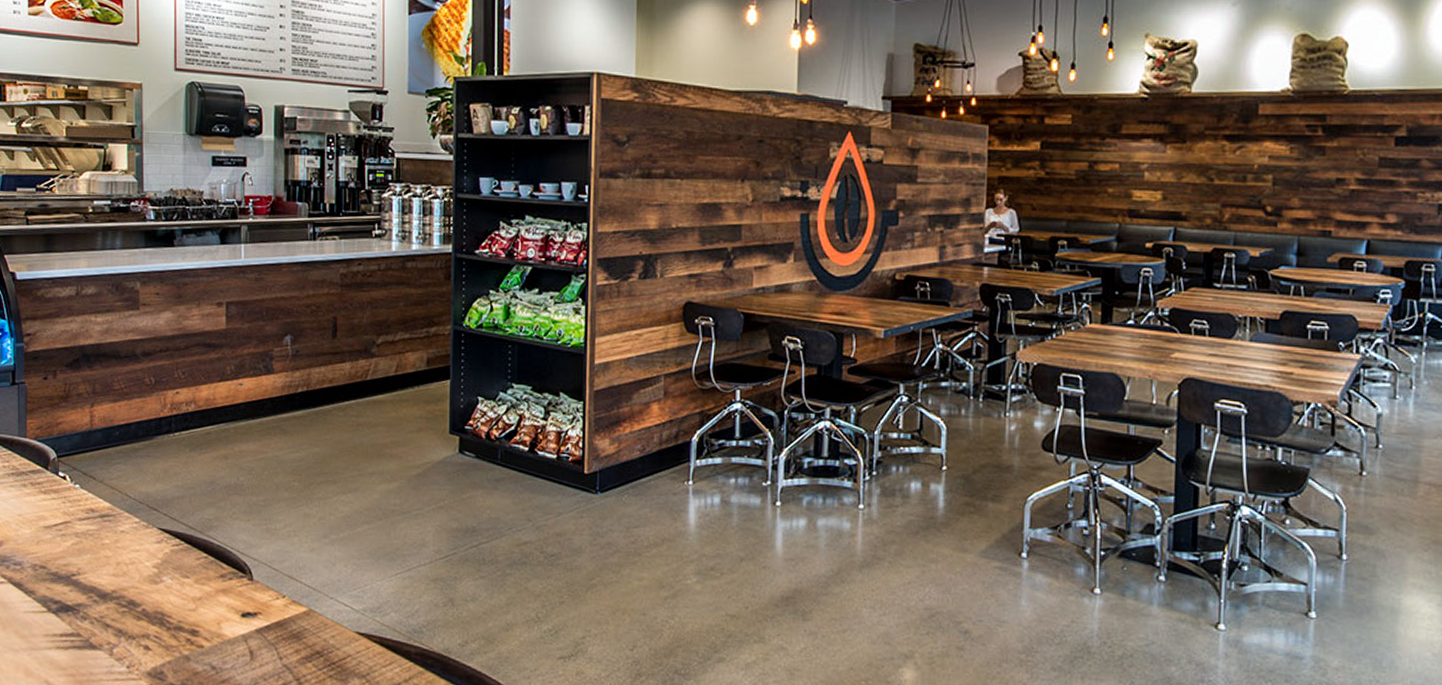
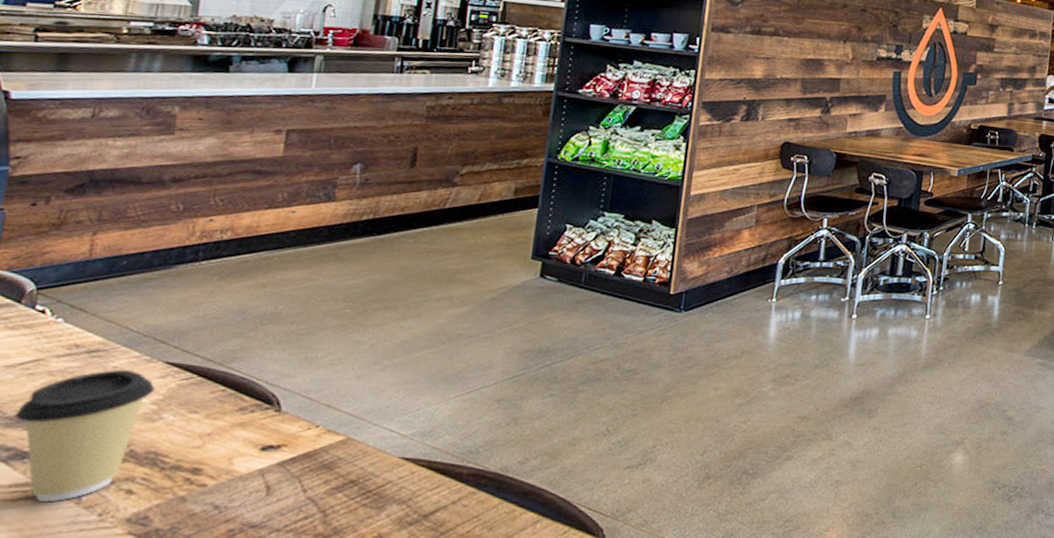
coffee cup: none [57,533,154,652] -> present [15,369,155,503]

